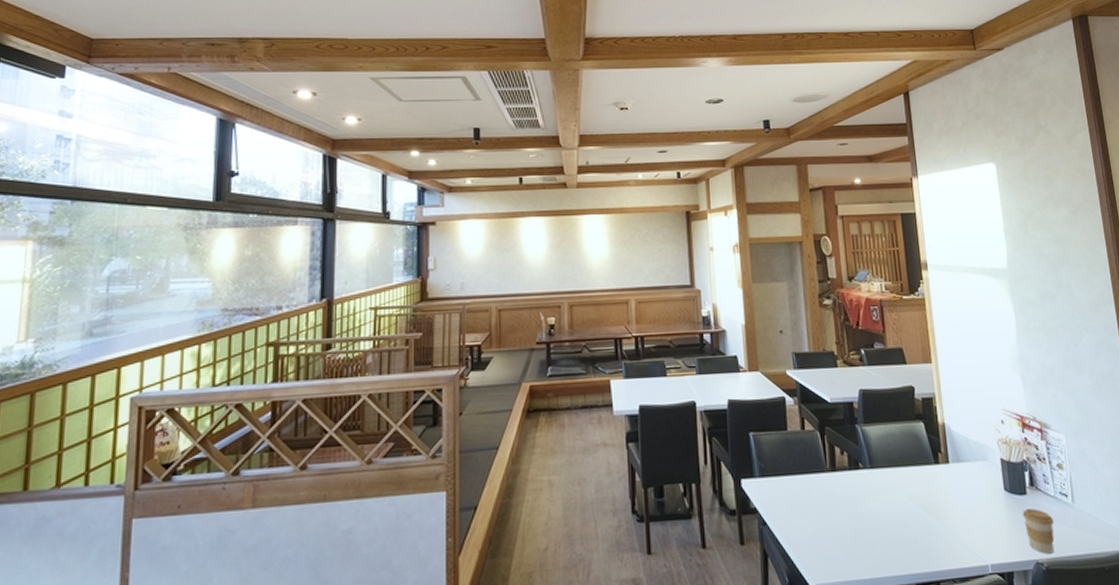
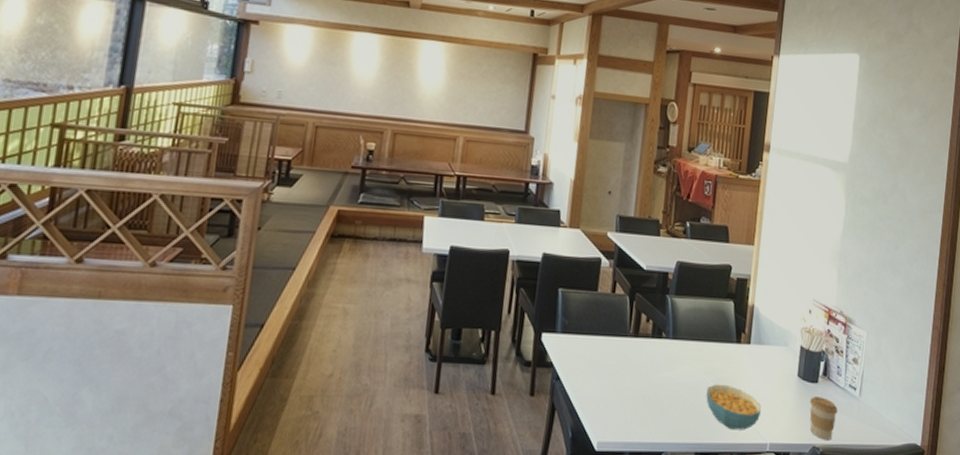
cereal bowl: none [915,508,975,555] -> present [706,384,761,430]

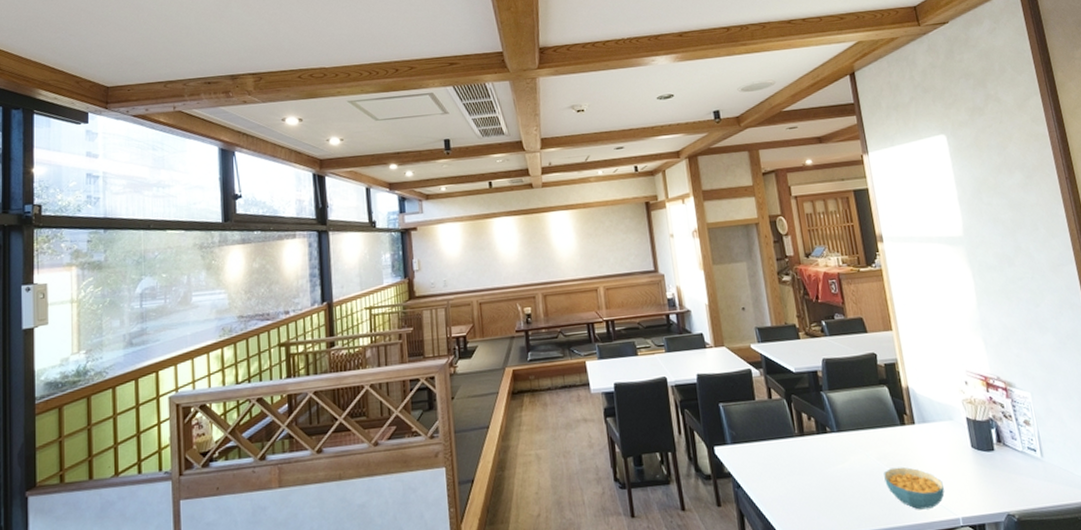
coffee cup: present [809,397,838,440] -> none [990,464,1025,506]

